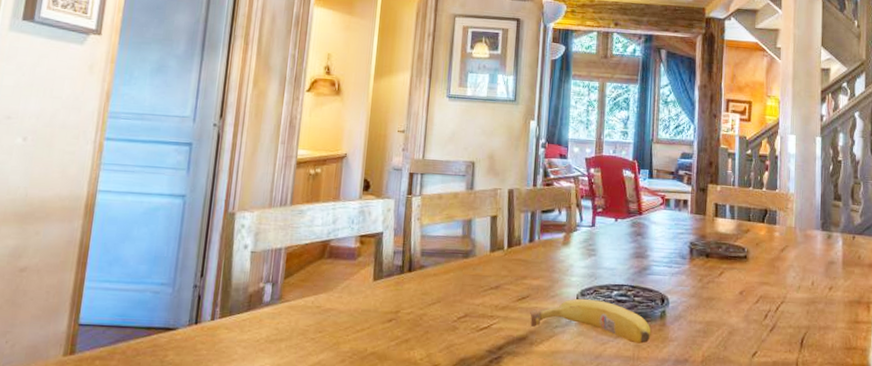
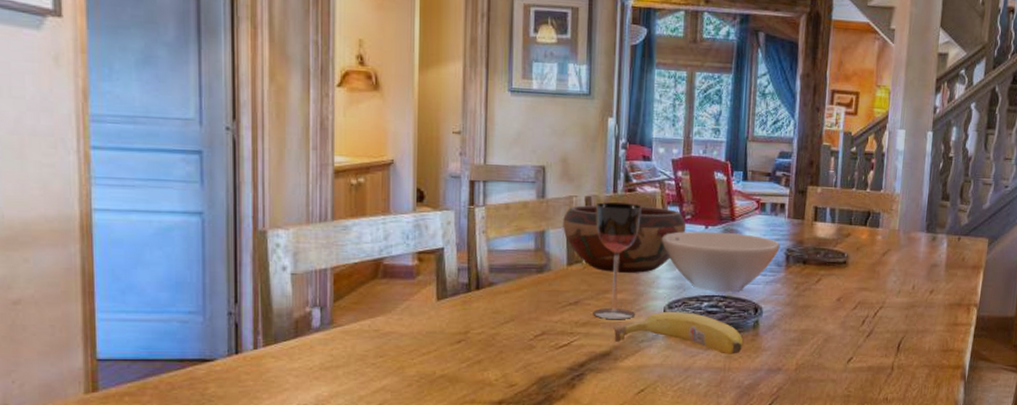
decorative bowl: none [487,197,598,261] -> present [562,205,686,273]
wineglass: none [512,195,558,305] -> present [593,202,642,319]
bowl: none [575,223,684,282] -> present [661,231,780,292]

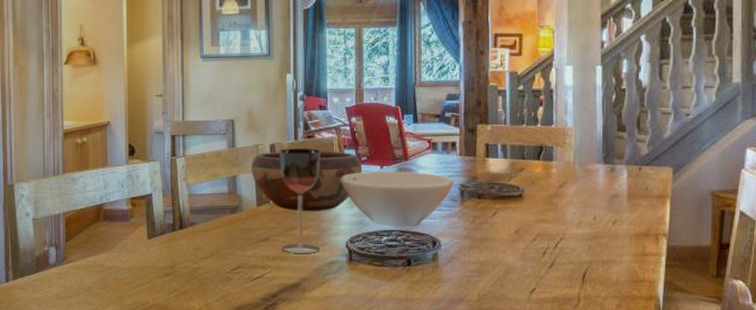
fruit: present [613,311,744,355] -> none [301,245,424,286]

